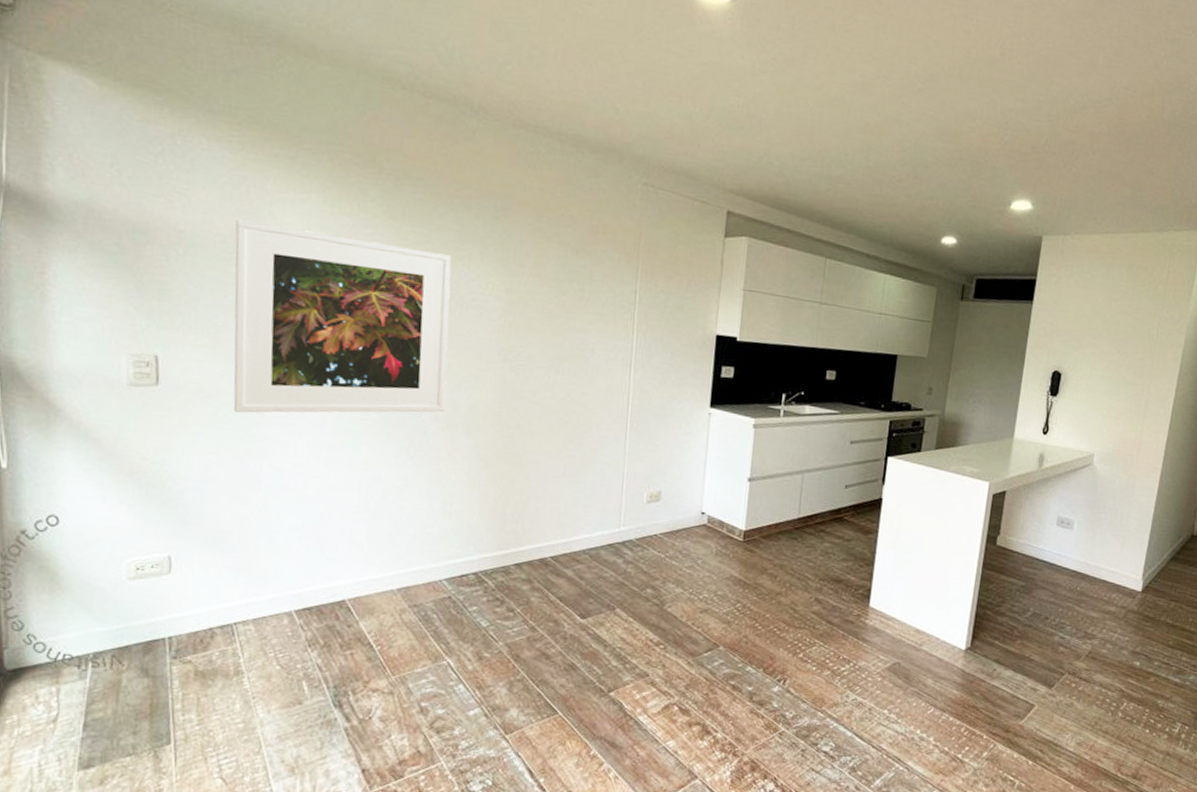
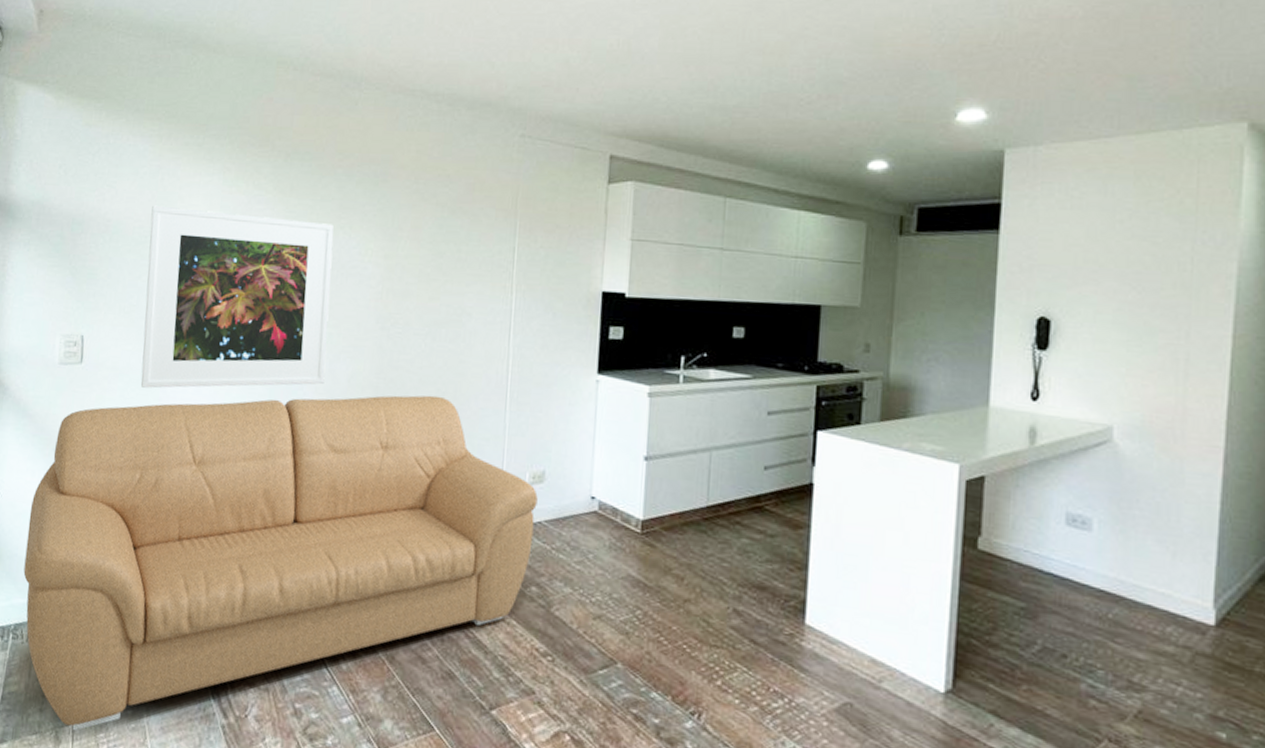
sofa: none [100,423,654,749] -> present [23,395,538,731]

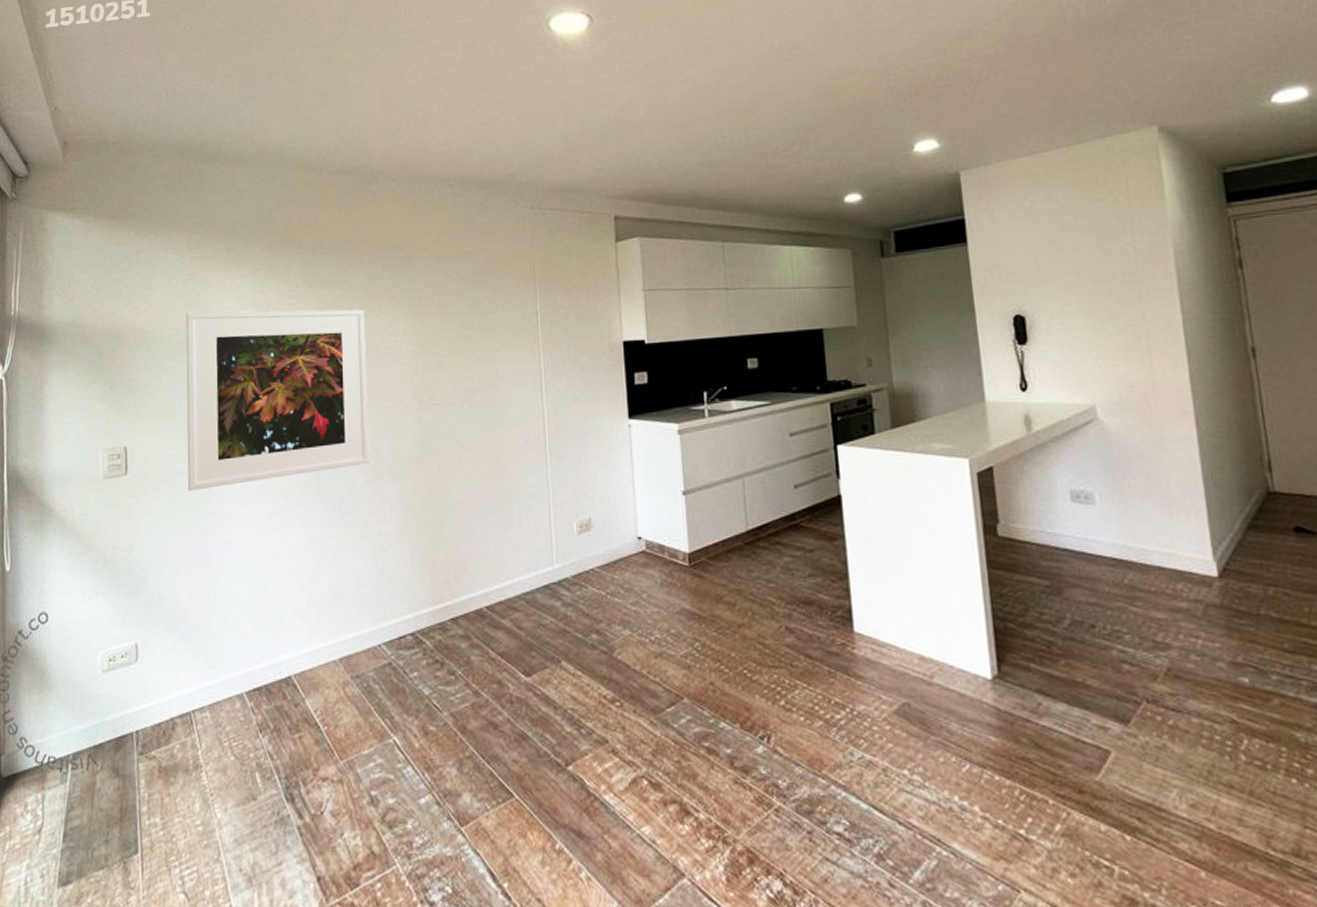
sofa: present [23,395,538,731] -> none [79,460,588,859]

